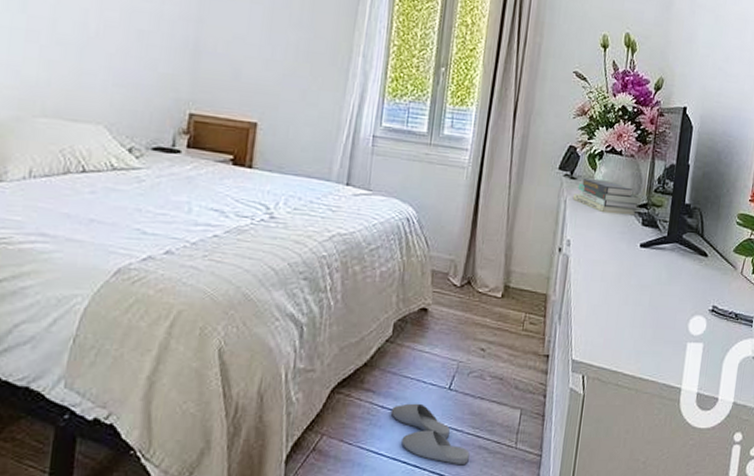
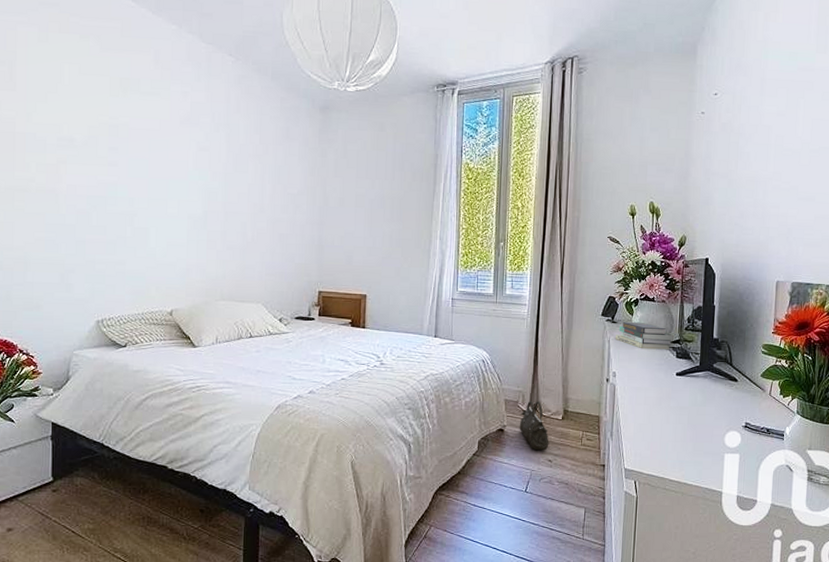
slippers: present [390,403,470,466] -> none [481,502,546,552]
shoulder bag: none [447,272,484,337] -> present [519,400,549,451]

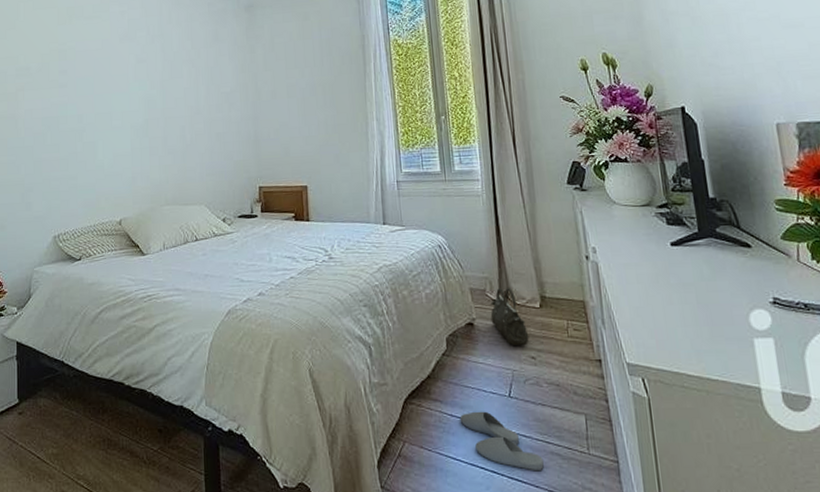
slippers: none [481,502,546,552] -> present [459,411,544,472]
books: present [615,321,674,350] -> none [587,187,660,218]

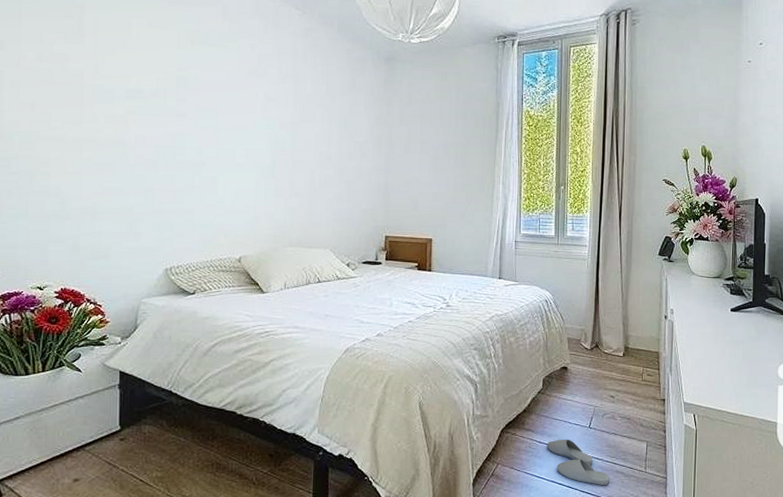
shoulder bag: present [490,287,529,346] -> none [582,338,611,387]

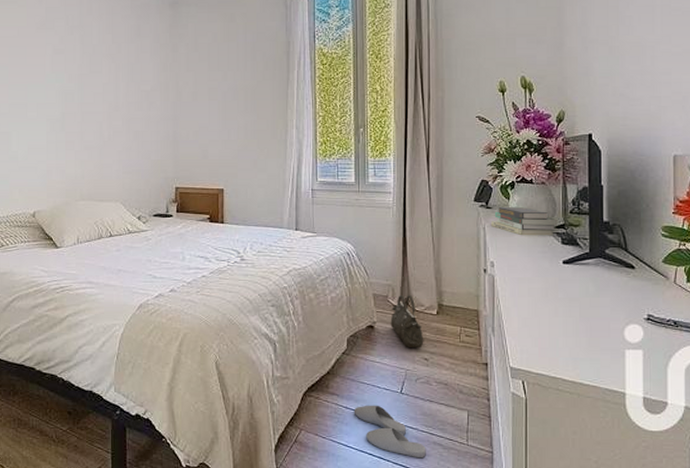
shoulder bag: none [582,338,611,387] -> present [390,294,424,349]
books: none [672,260,728,287] -> present [490,206,558,236]

